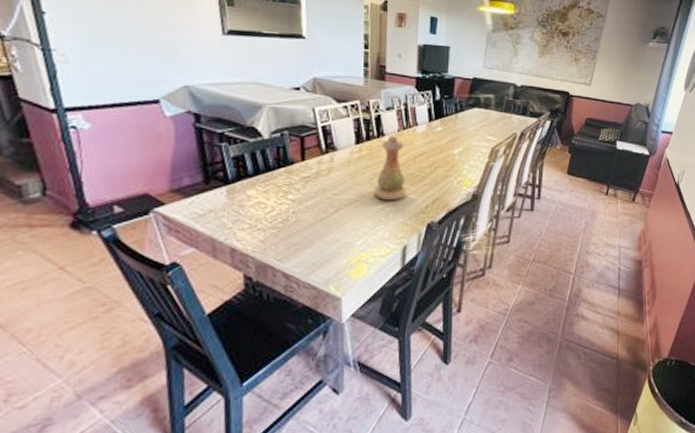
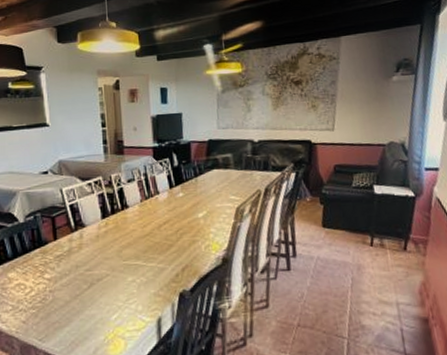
vase: present [374,135,407,201] -> none [123,205,156,272]

